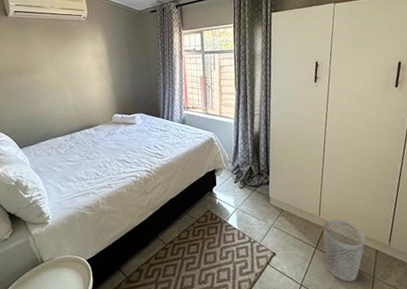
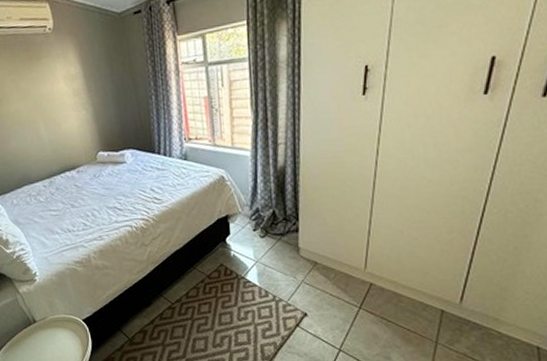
wastebasket: present [323,219,366,282] -> none [369,273,428,348]

